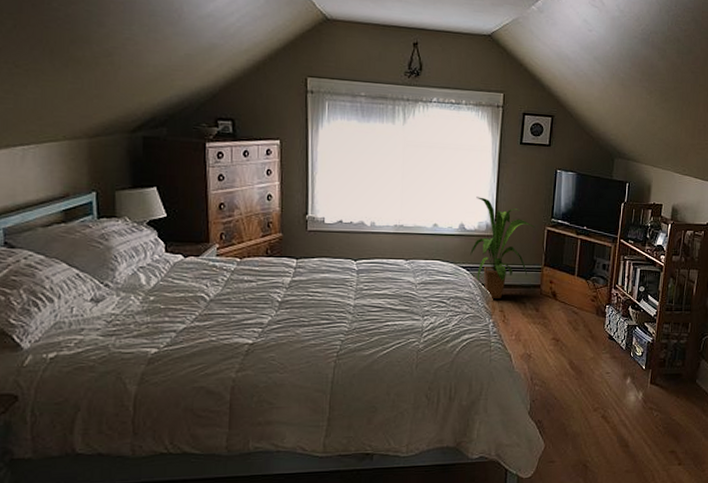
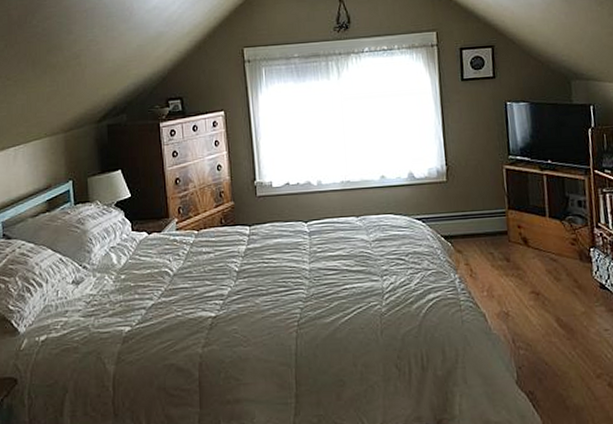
house plant: present [470,197,536,300] -> none [422,141,492,252]

